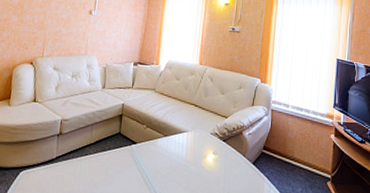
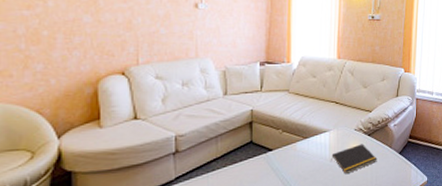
notepad: none [187,148,231,178] -> present [331,144,377,175]

